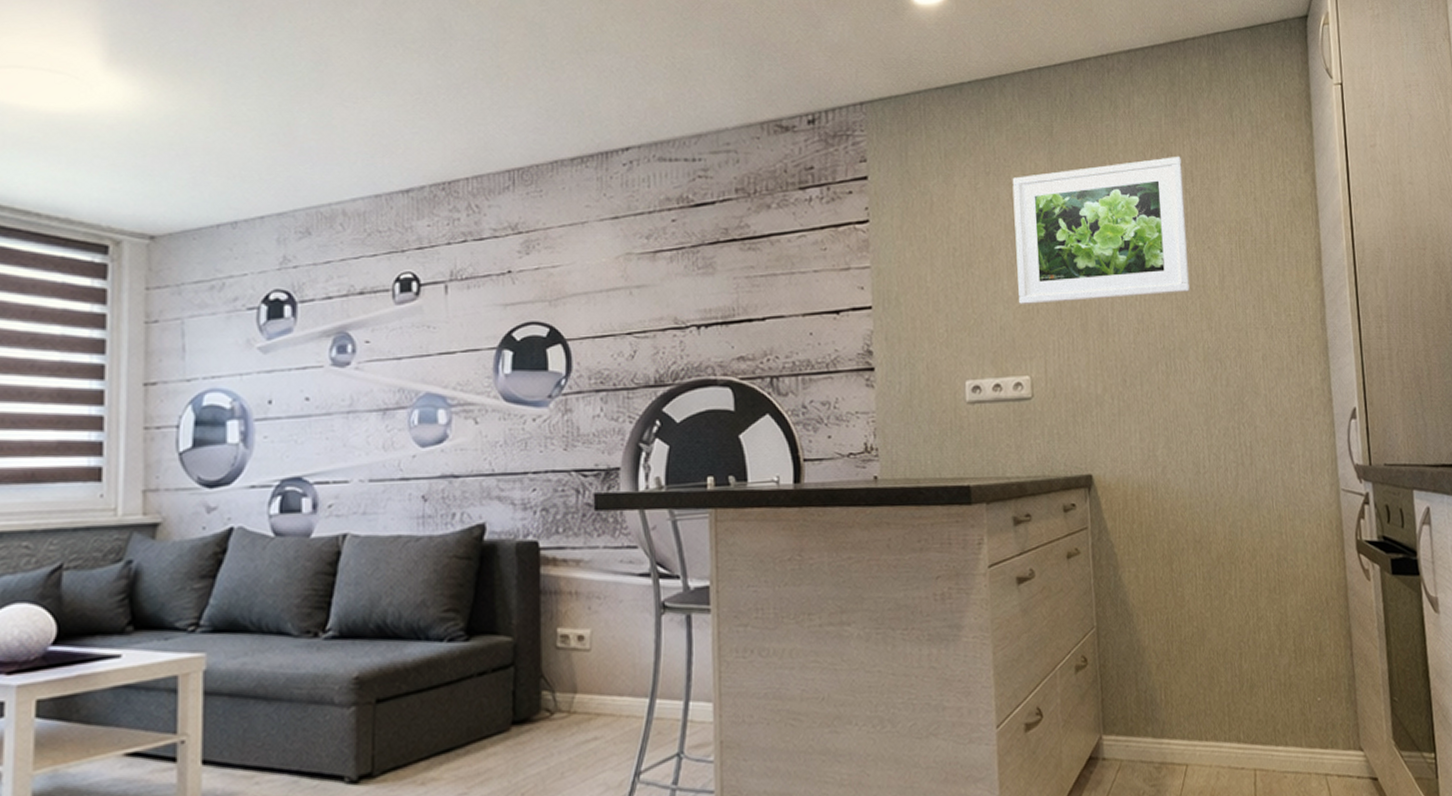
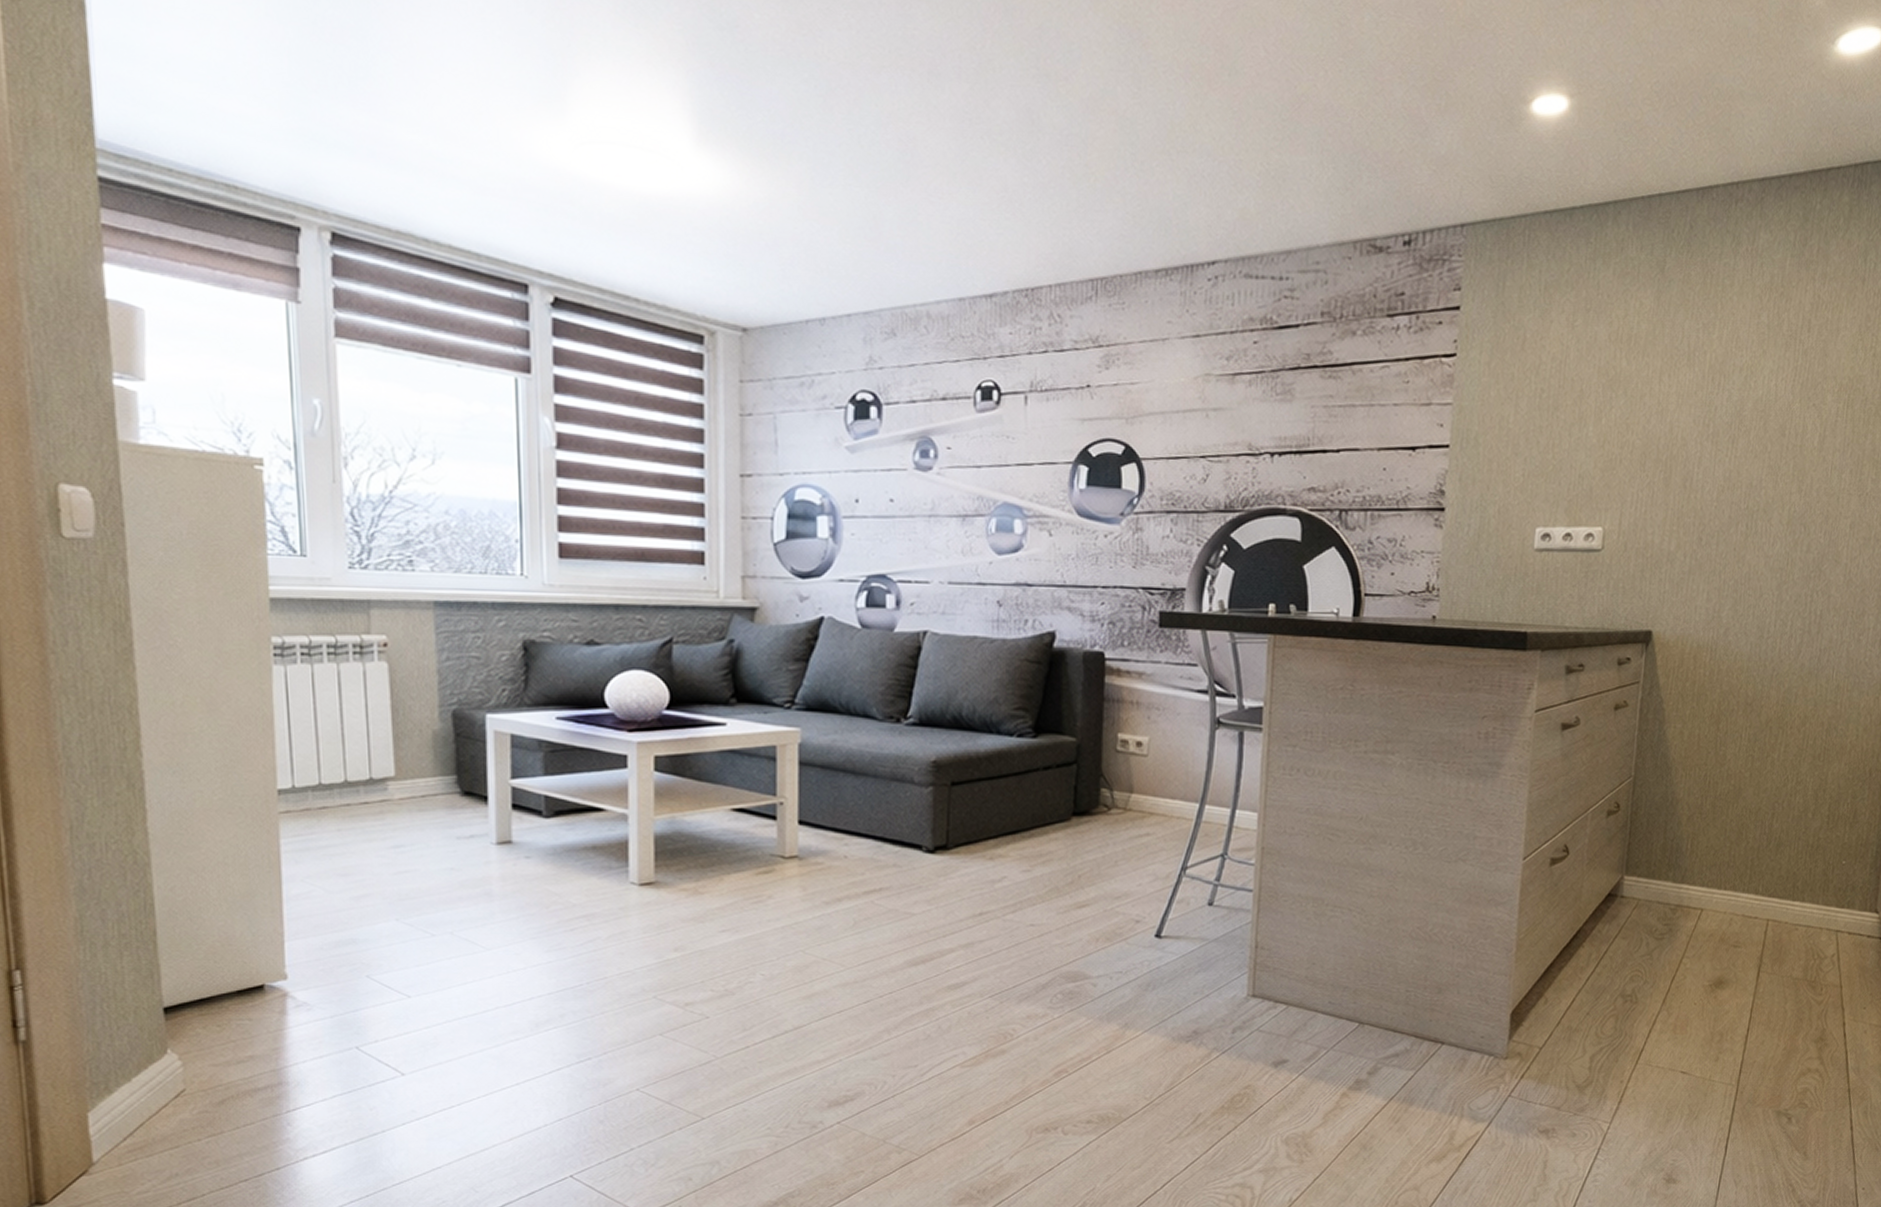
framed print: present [1012,156,1190,305] -> none [1602,302,1801,454]

